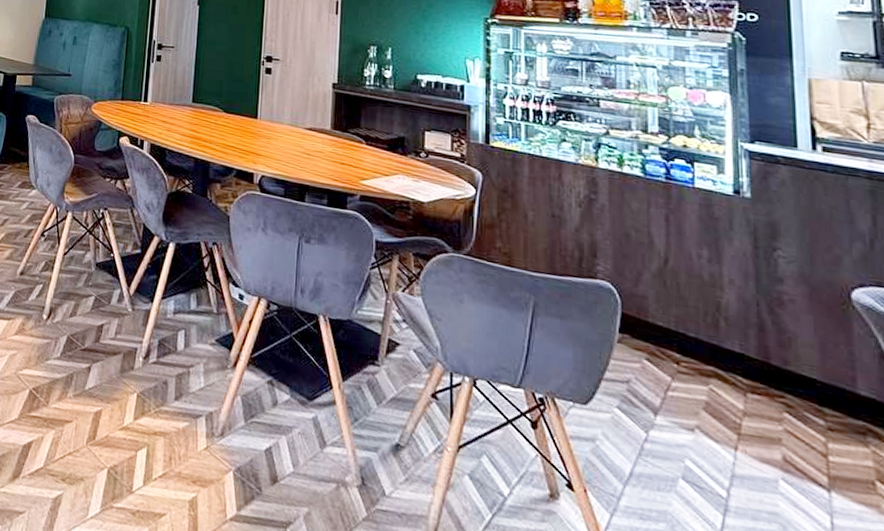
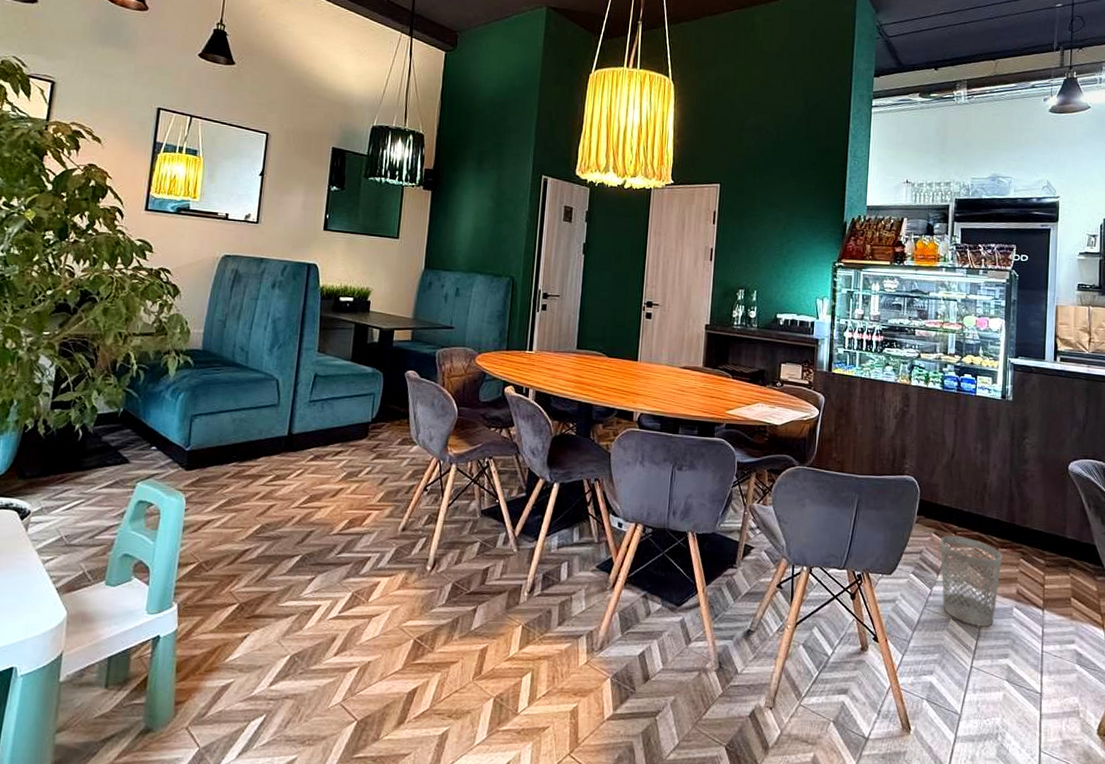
wastebasket: none [655,365,754,500] -> present [940,536,1002,627]

